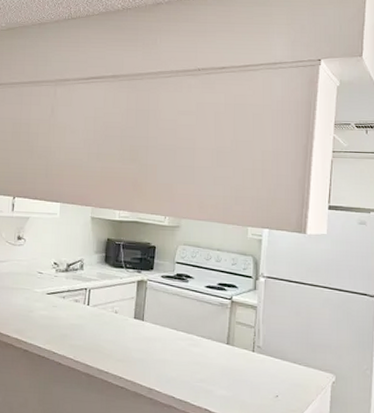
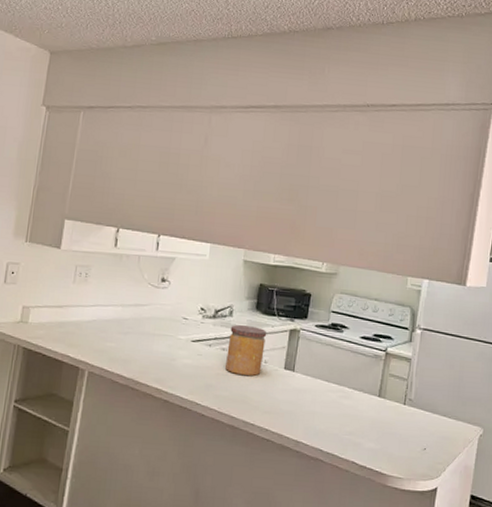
jar: none [79,277,116,326] -> present [225,325,267,376]

